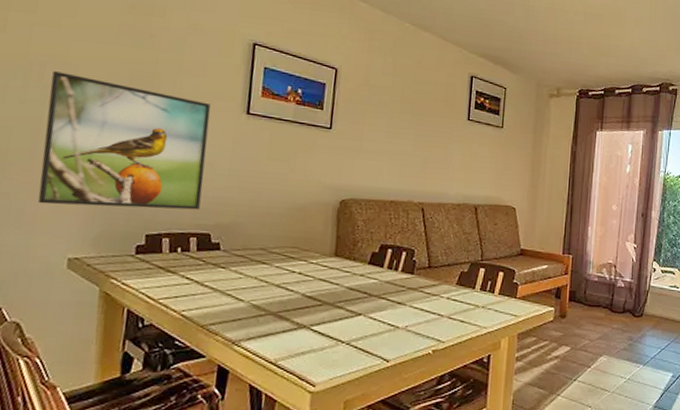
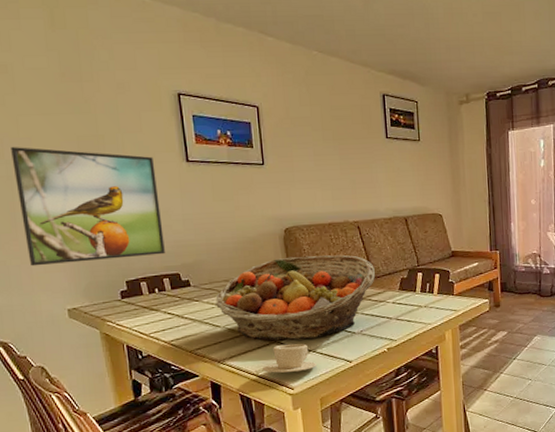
fruit basket: none [243,232,433,328] -> present [215,254,375,340]
cup: none [283,330,348,365] -> present [263,343,316,373]

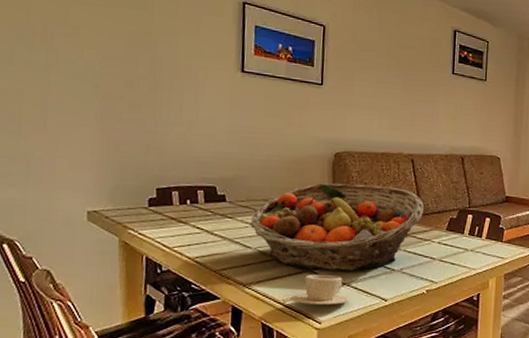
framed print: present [11,147,165,267] -> none [53,34,207,165]

